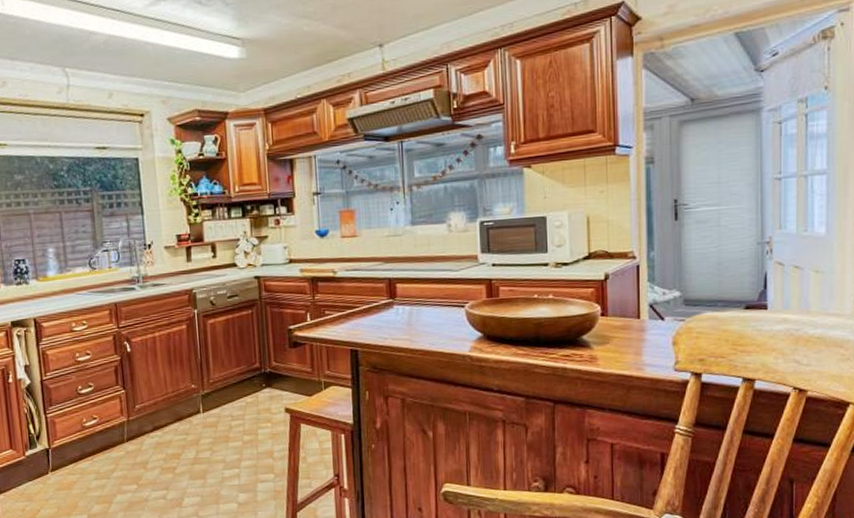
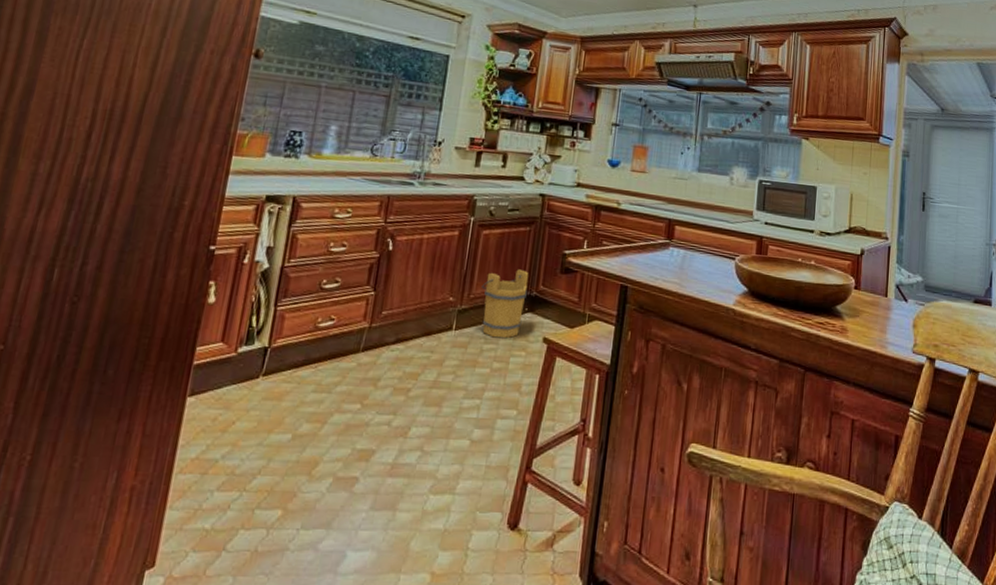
bucket: none [218,350,262,415] -> present [481,269,529,339]

